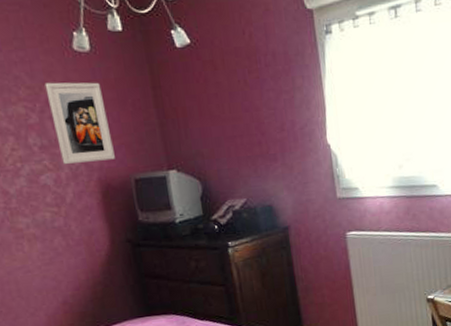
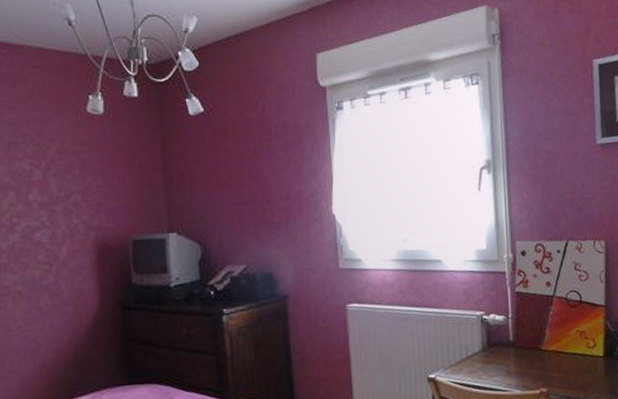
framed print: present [44,82,115,165] -> none [53,141,115,223]

